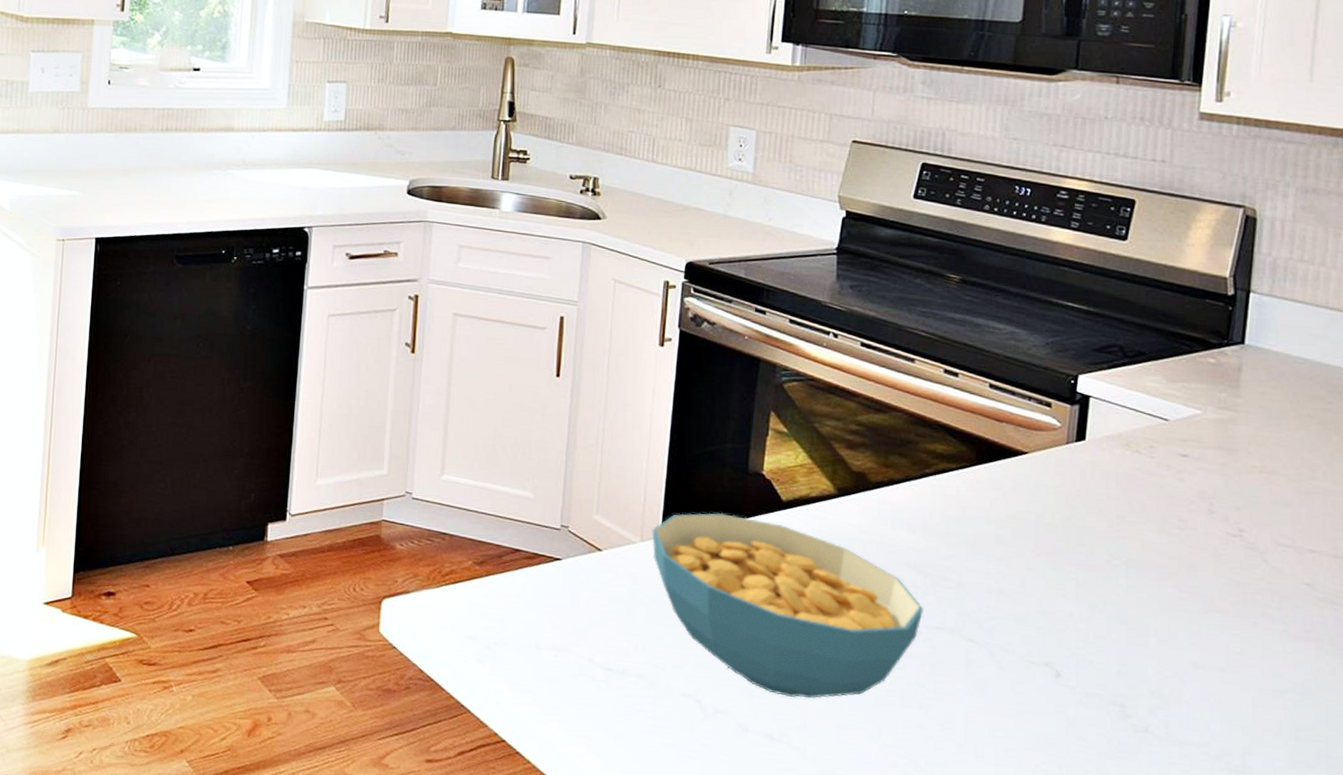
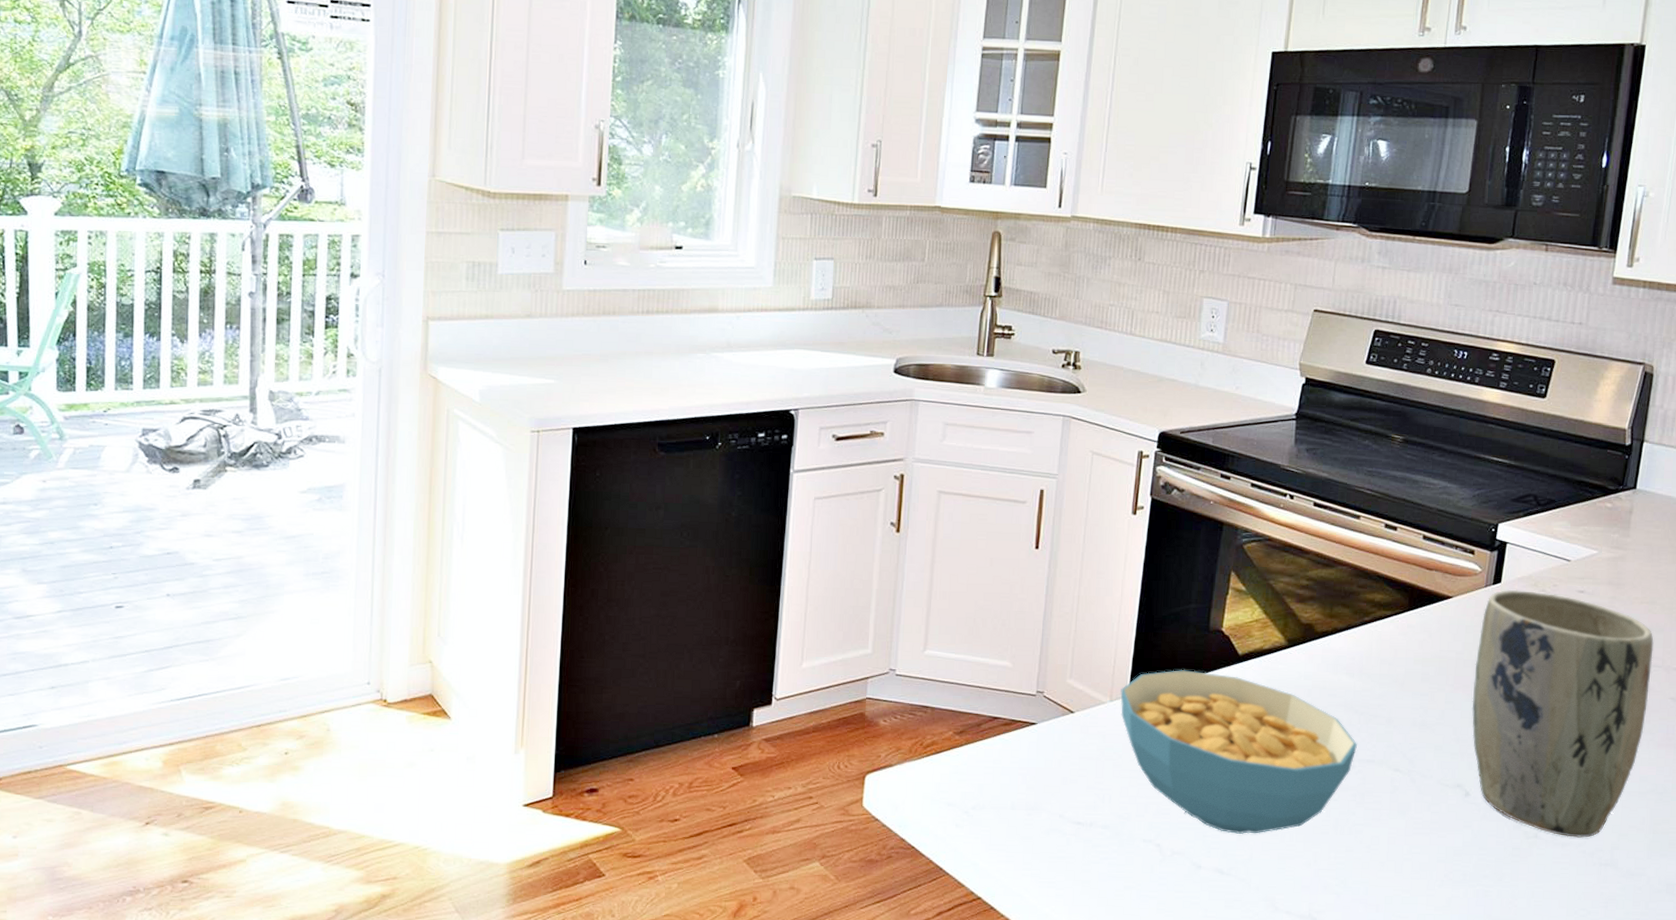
plant pot: none [1058,448,1280,738] -> present [1471,589,1654,838]

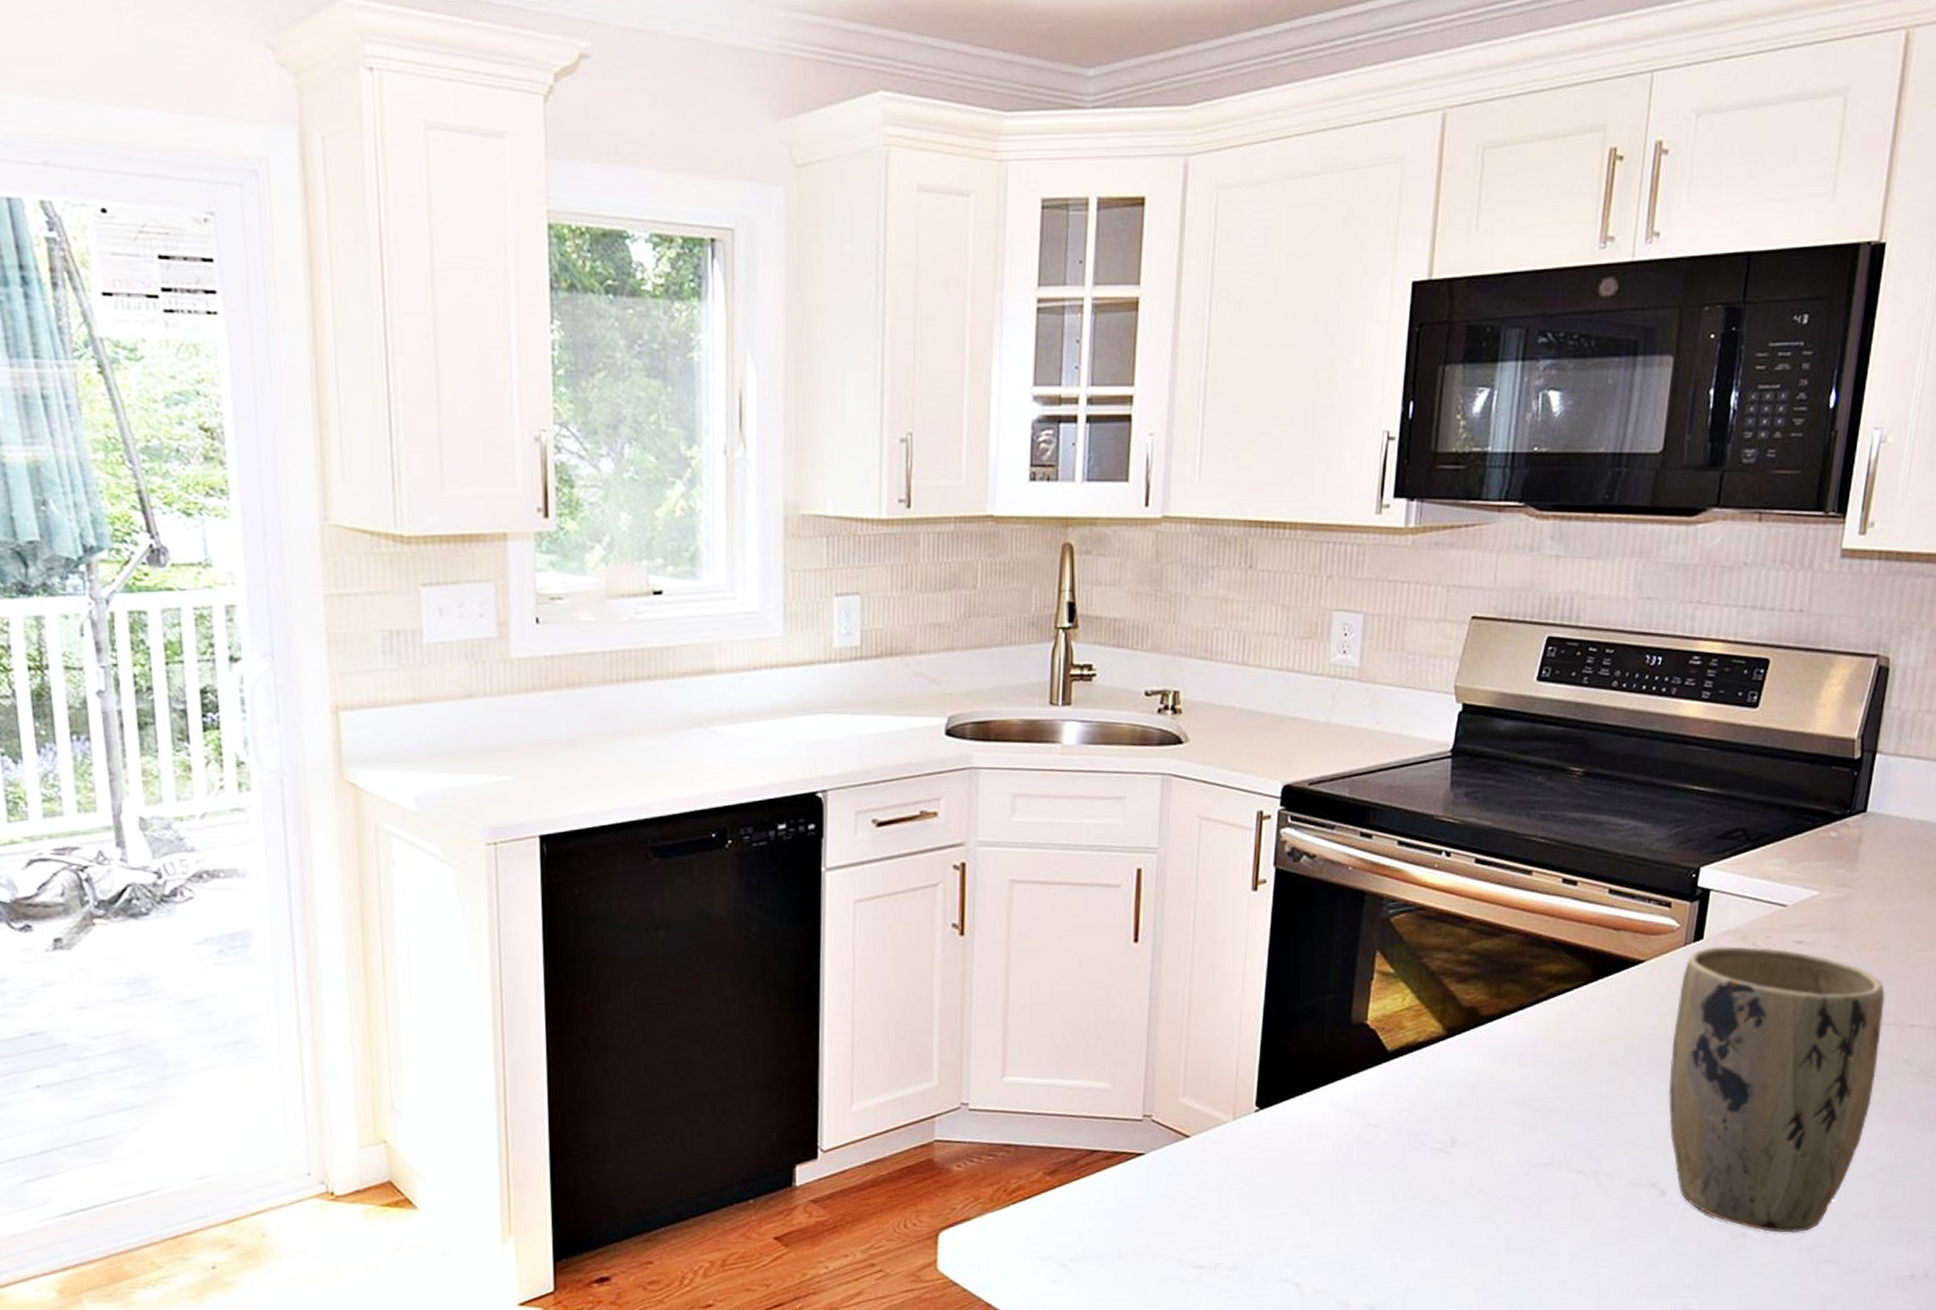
cereal bowl: present [1120,669,1357,834] -> none [1245,1074,1532,1263]

